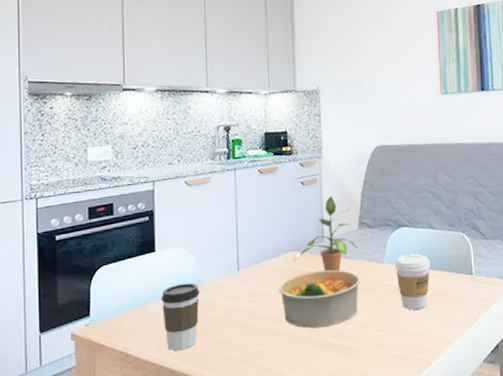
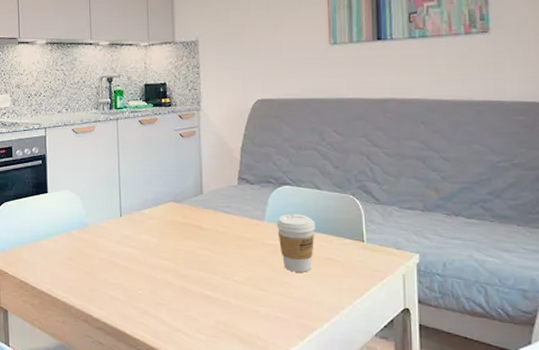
coffee cup: present [161,283,200,351] -> none [53,224,87,286]
bowl: present [279,270,360,328] -> none [158,223,239,279]
potted plant: present [293,196,358,272] -> none [172,149,237,225]

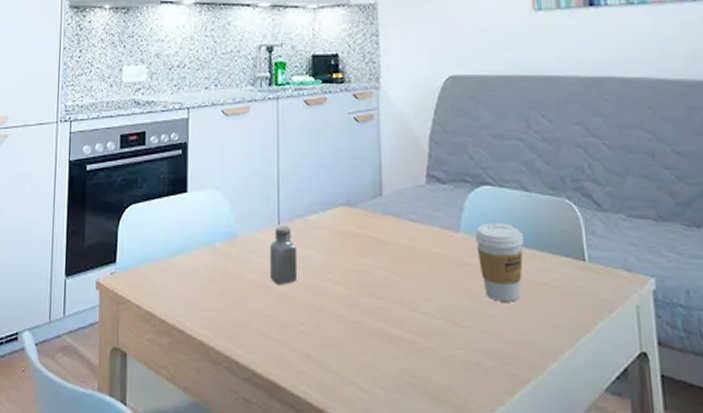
saltshaker: none [114,217,137,262] -> present [269,226,298,286]

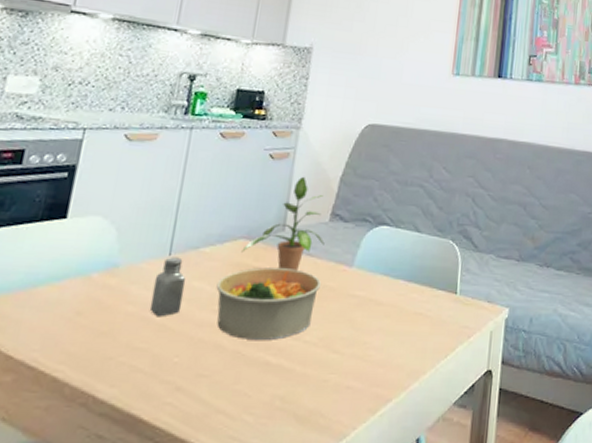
bowl: none [326,235,429,310] -> present [216,267,321,340]
potted plant: none [344,137,425,237] -> present [241,176,325,271]
coffee cup: present [474,223,524,302] -> none [365,259,409,330]

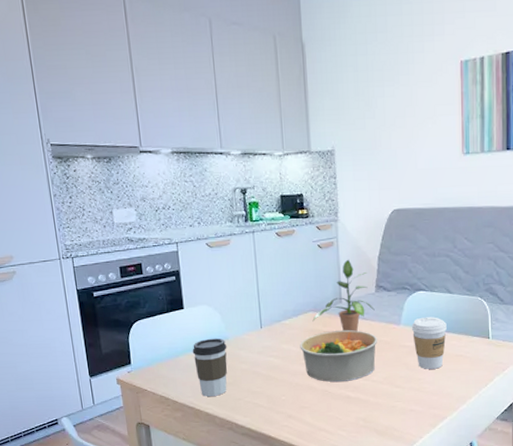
coffee cup: none [54,263,114,353] -> present [192,338,228,397]
saltshaker: present [149,257,186,317] -> none [255,329,279,371]
coffee cup: none [365,259,409,330] -> present [411,317,447,369]

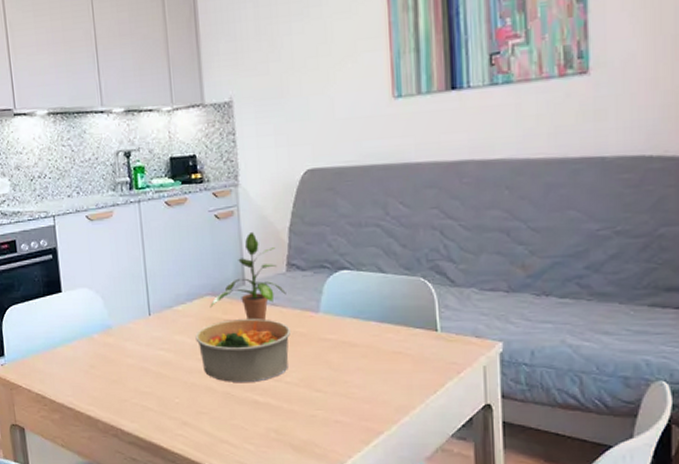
coffee cup: present [192,338,228,397] -> none [71,326,111,397]
coffee cup: present [411,317,447,369] -> none [333,302,380,369]

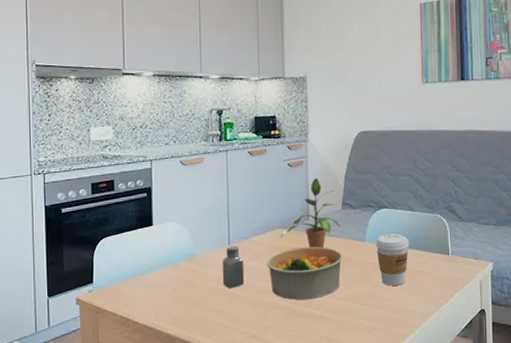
saltshaker: none [142,316,171,367] -> present [222,246,245,289]
coffee cup: none [333,302,380,369] -> present [375,233,409,286]

